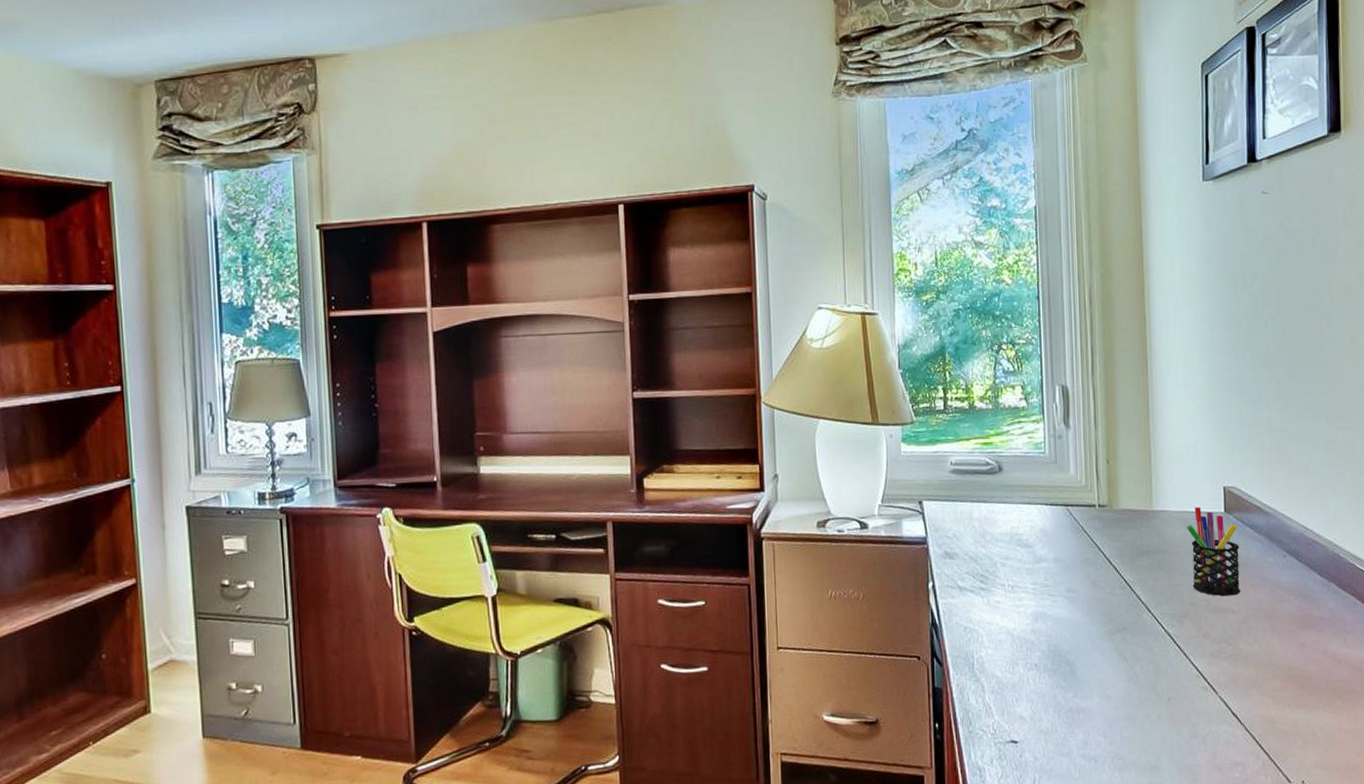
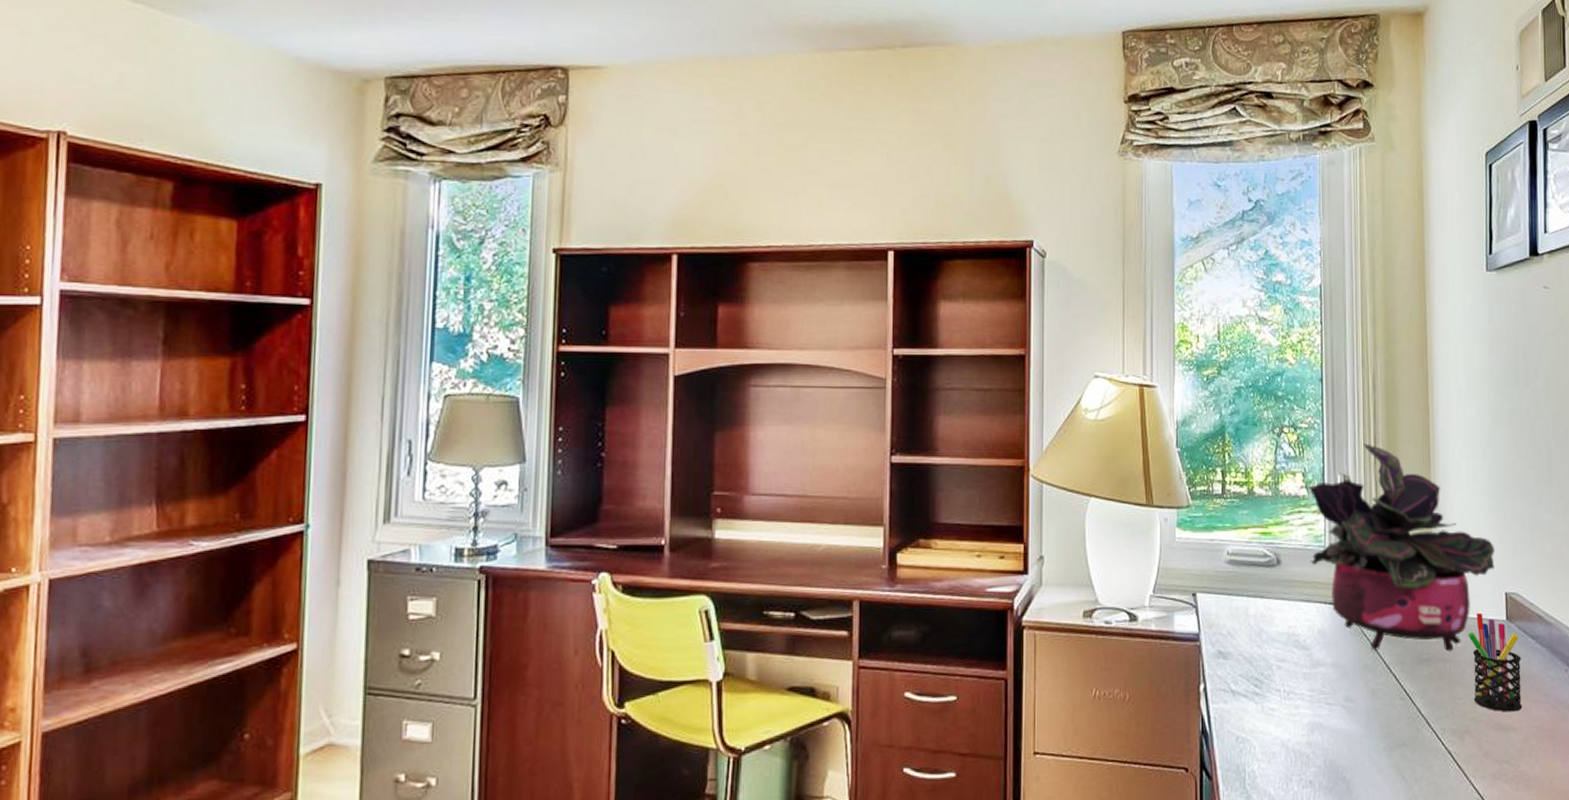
potted plant: none [1027,355,1213,546] -> present [1308,443,1495,652]

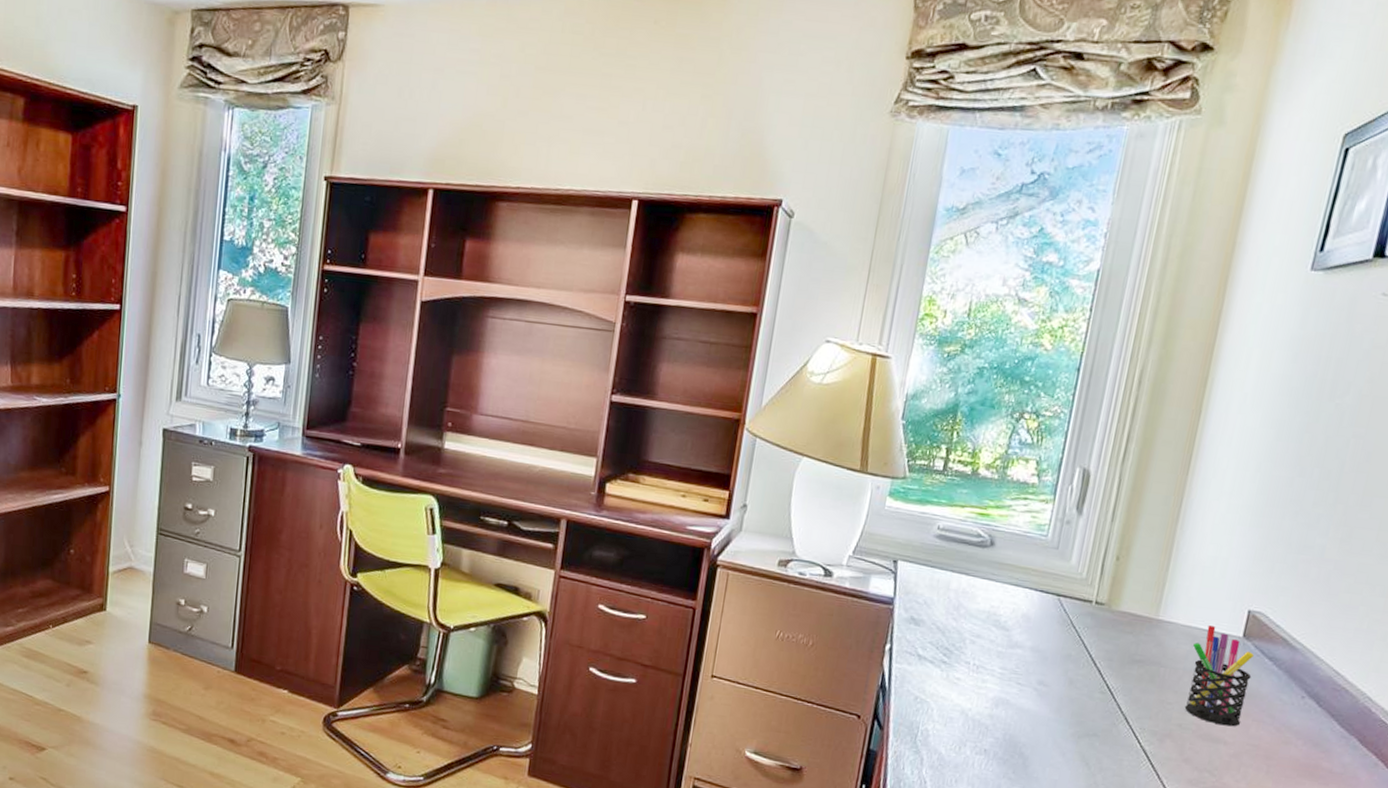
potted plant: present [1308,443,1495,652] -> none [1027,439,1247,658]

